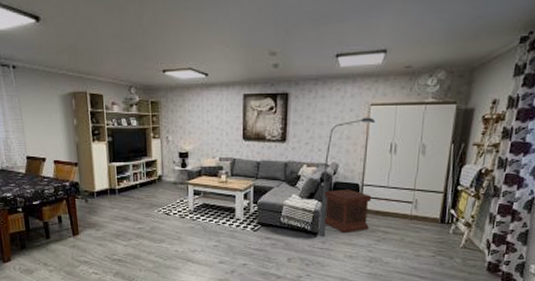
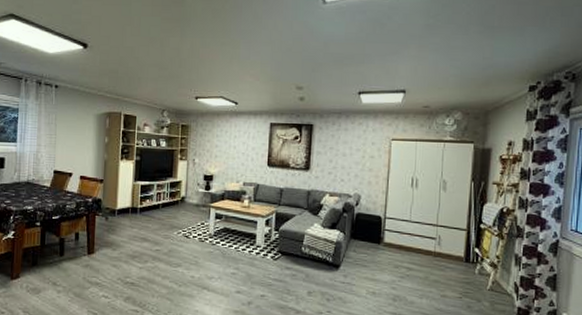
floor lamp: present [317,117,376,237] -> none [339,151,397,271]
side table: present [324,189,372,234] -> none [346,221,395,268]

